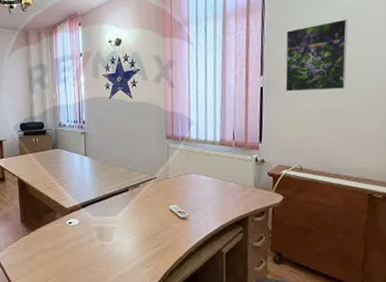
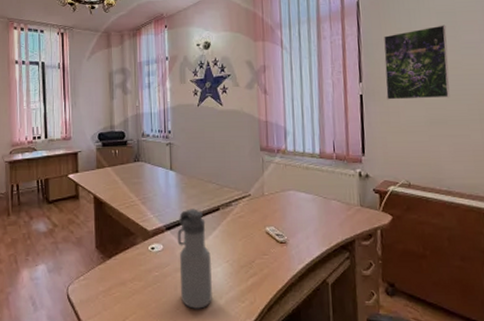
water bottle: none [91,189,122,272] -> present [177,208,213,309]

